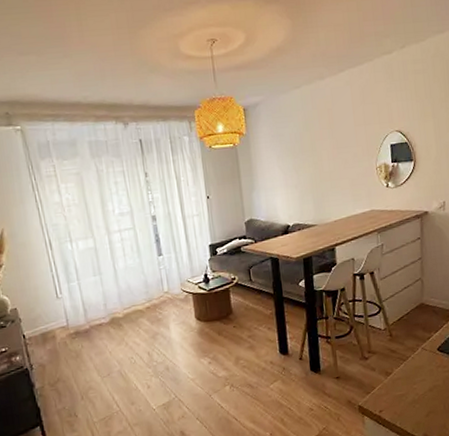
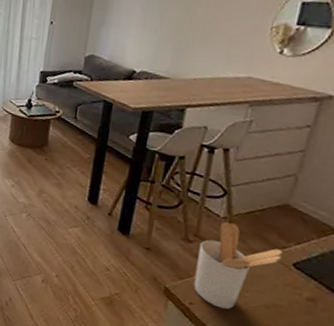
utensil holder: none [374,332,429,406] -> present [193,222,283,309]

